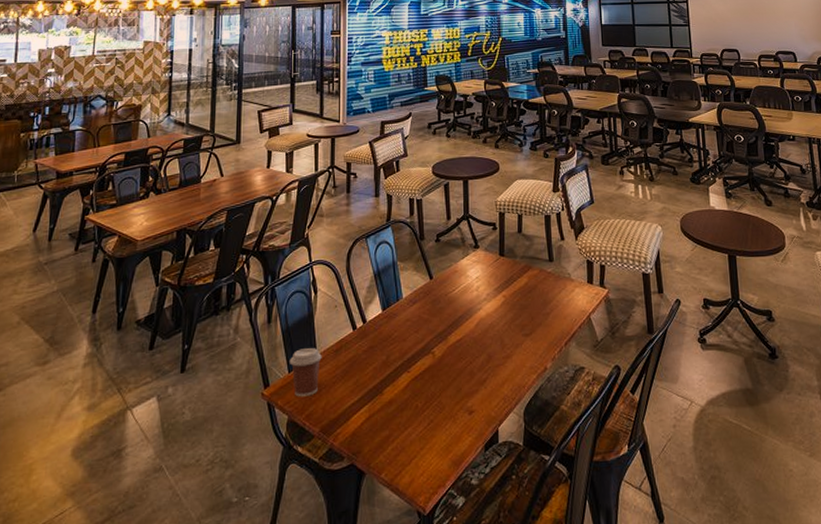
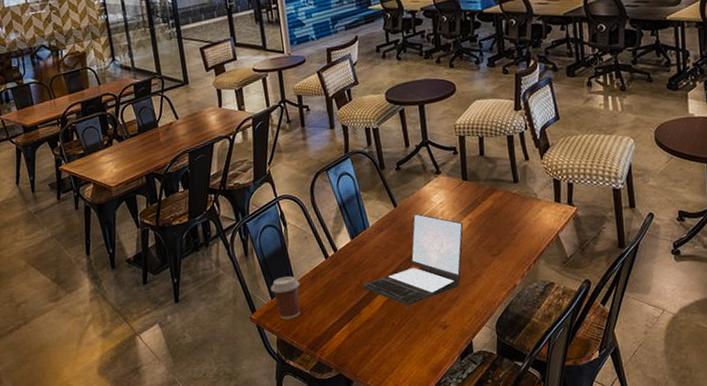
laptop: none [388,287,498,388] -> present [362,213,464,307]

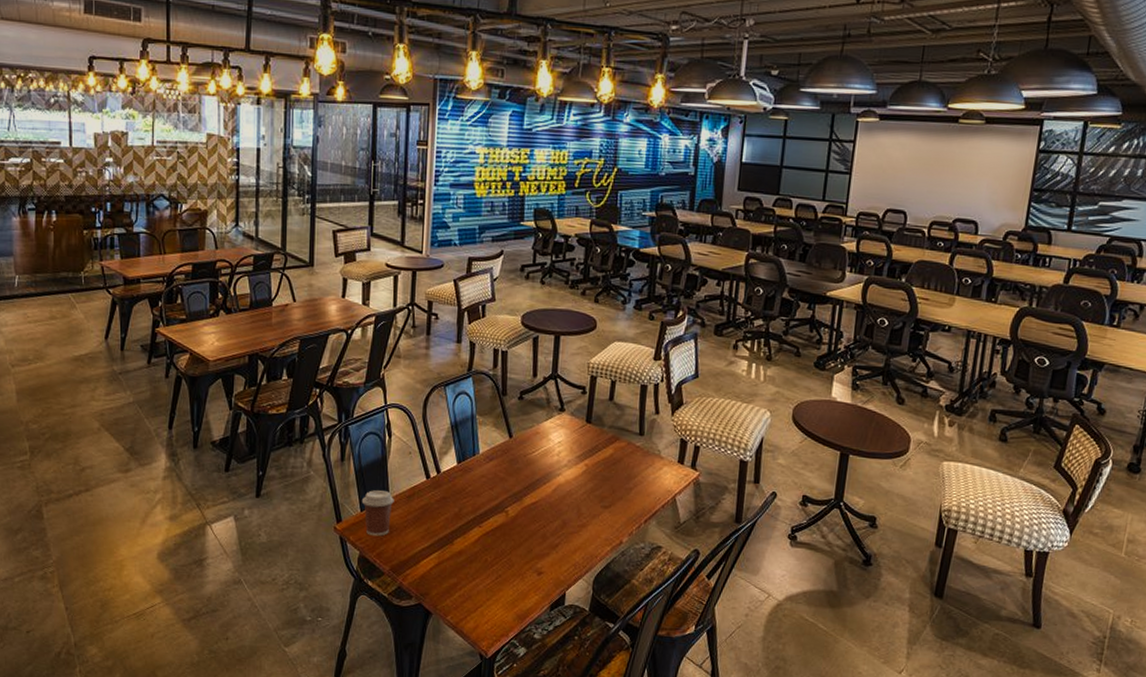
laptop: present [362,213,464,307] -> none [460,449,579,545]

